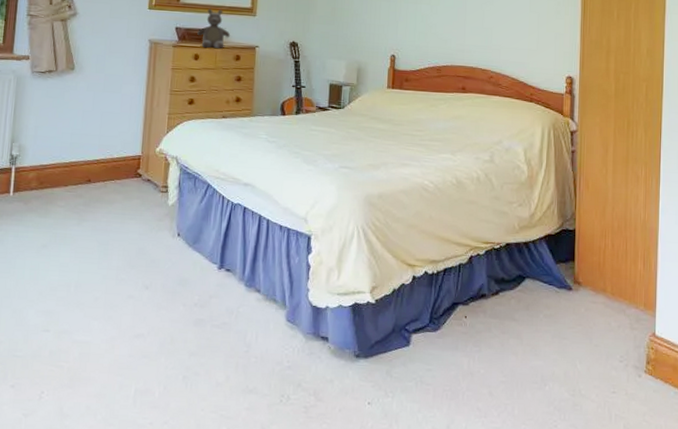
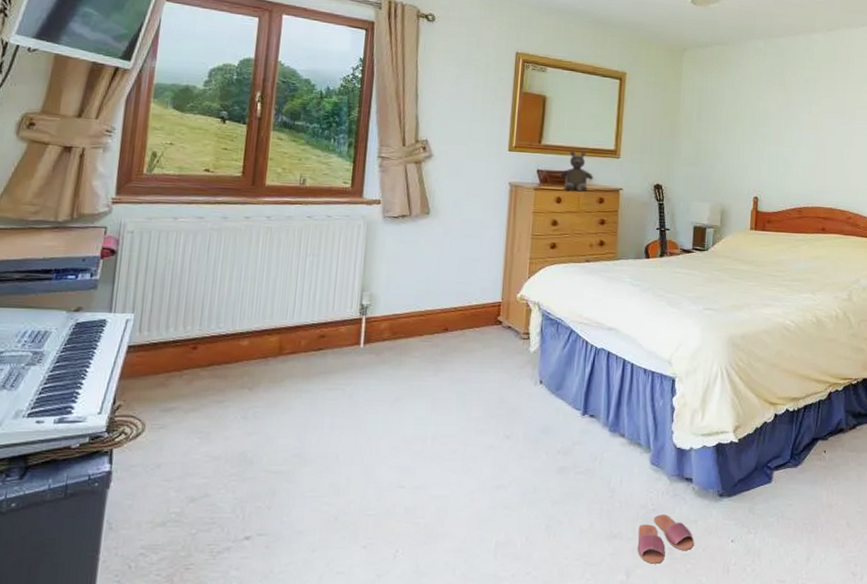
slippers: none [272,372,330,422] -> present [637,515,694,564]

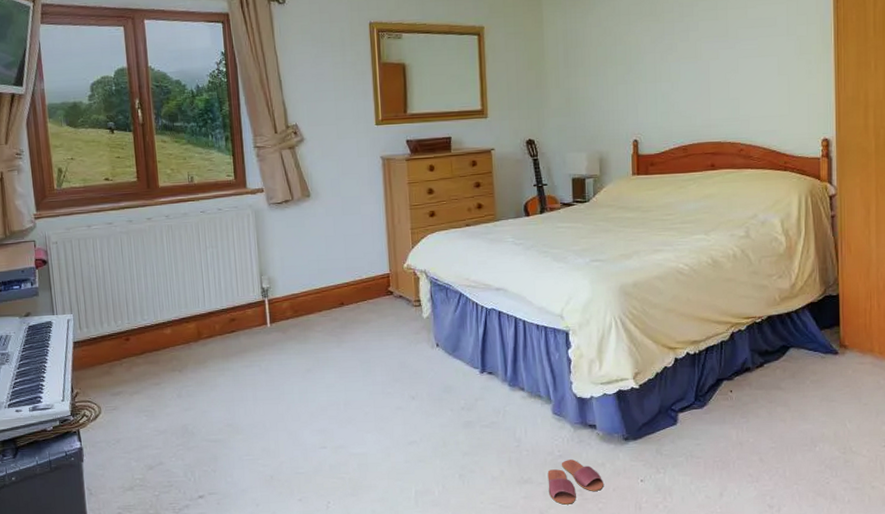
teddy bear: present [560,150,594,192] -> none [429,115,464,158]

